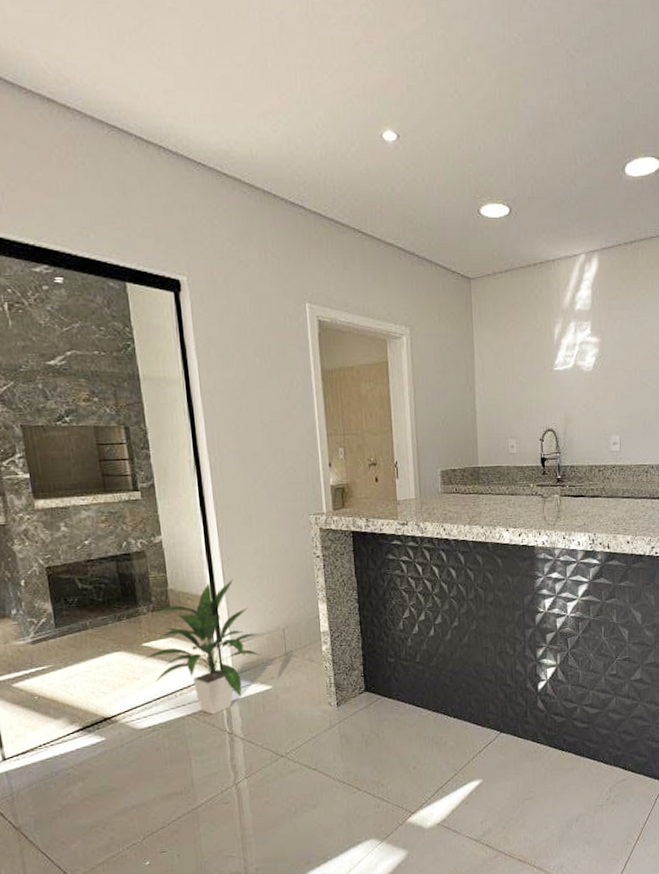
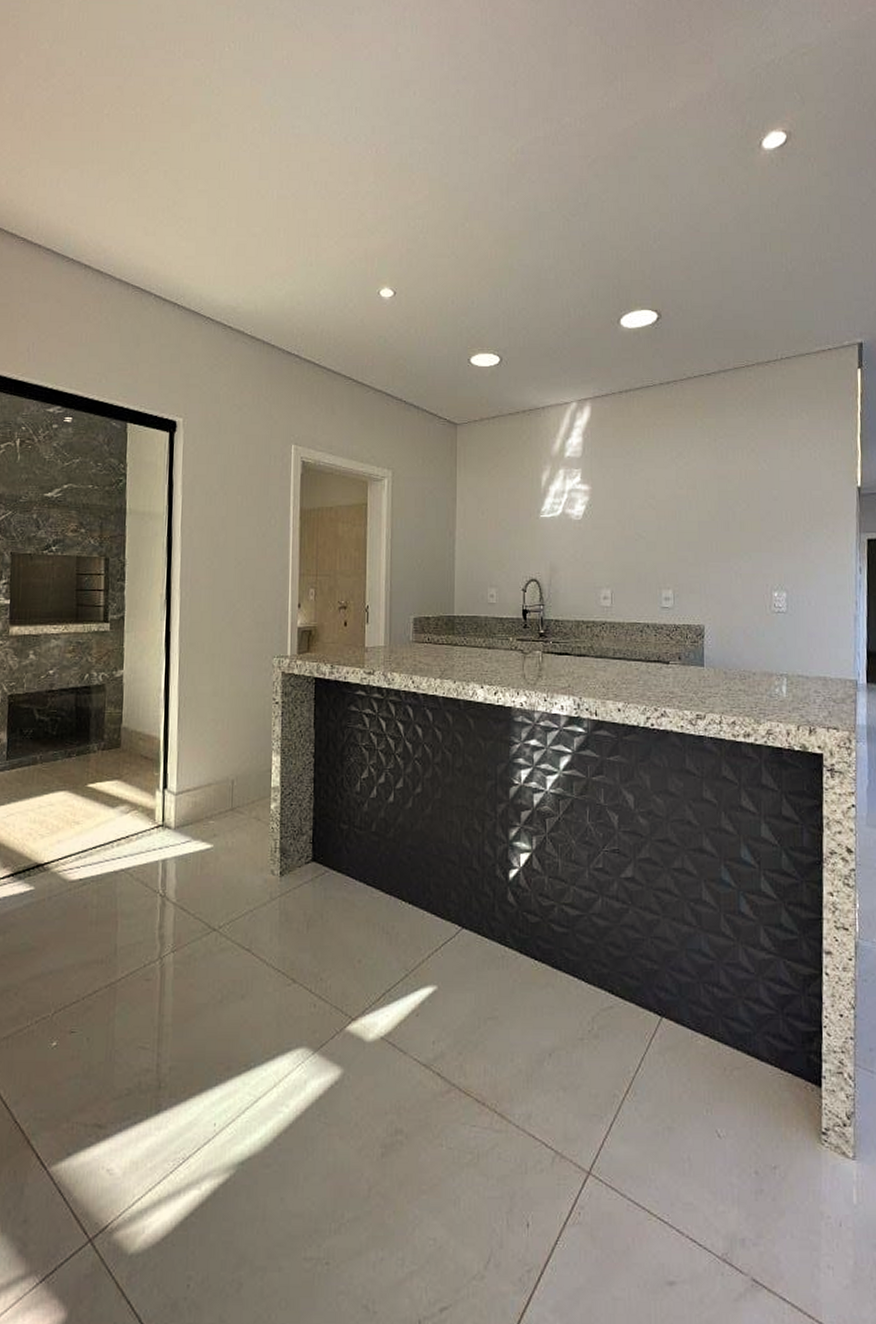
indoor plant: present [143,578,262,715] -> none [85,720,207,872]

